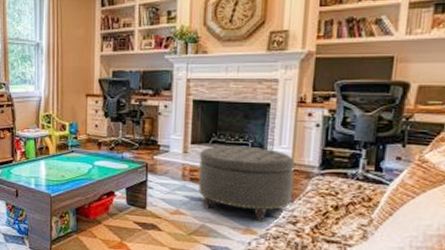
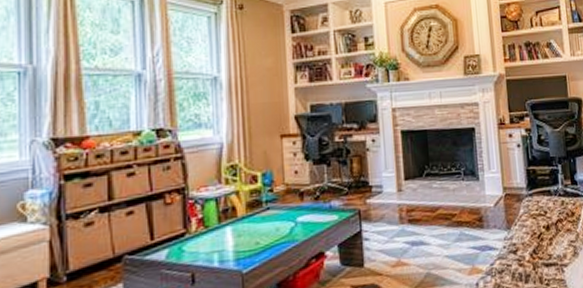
ottoman: present [198,145,295,222] -> none [415,175,509,258]

